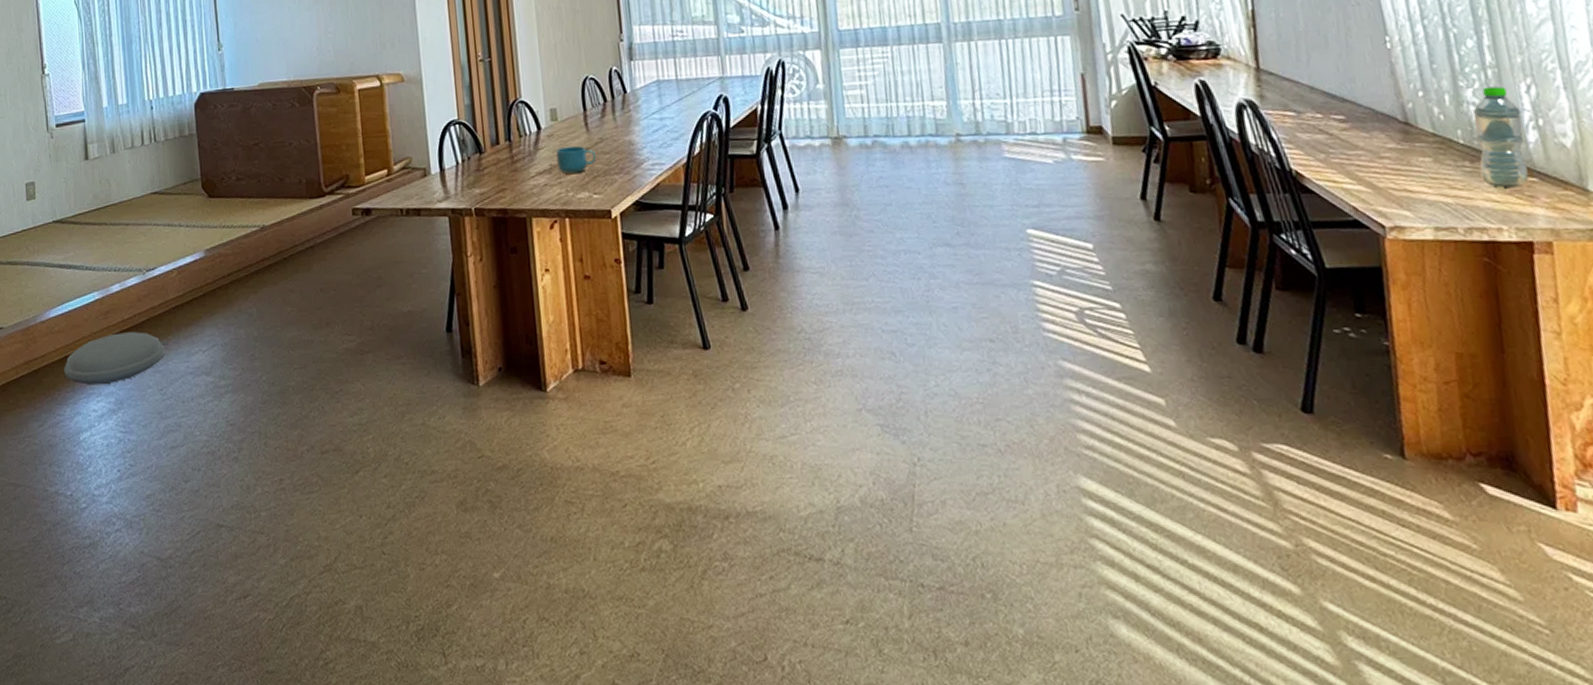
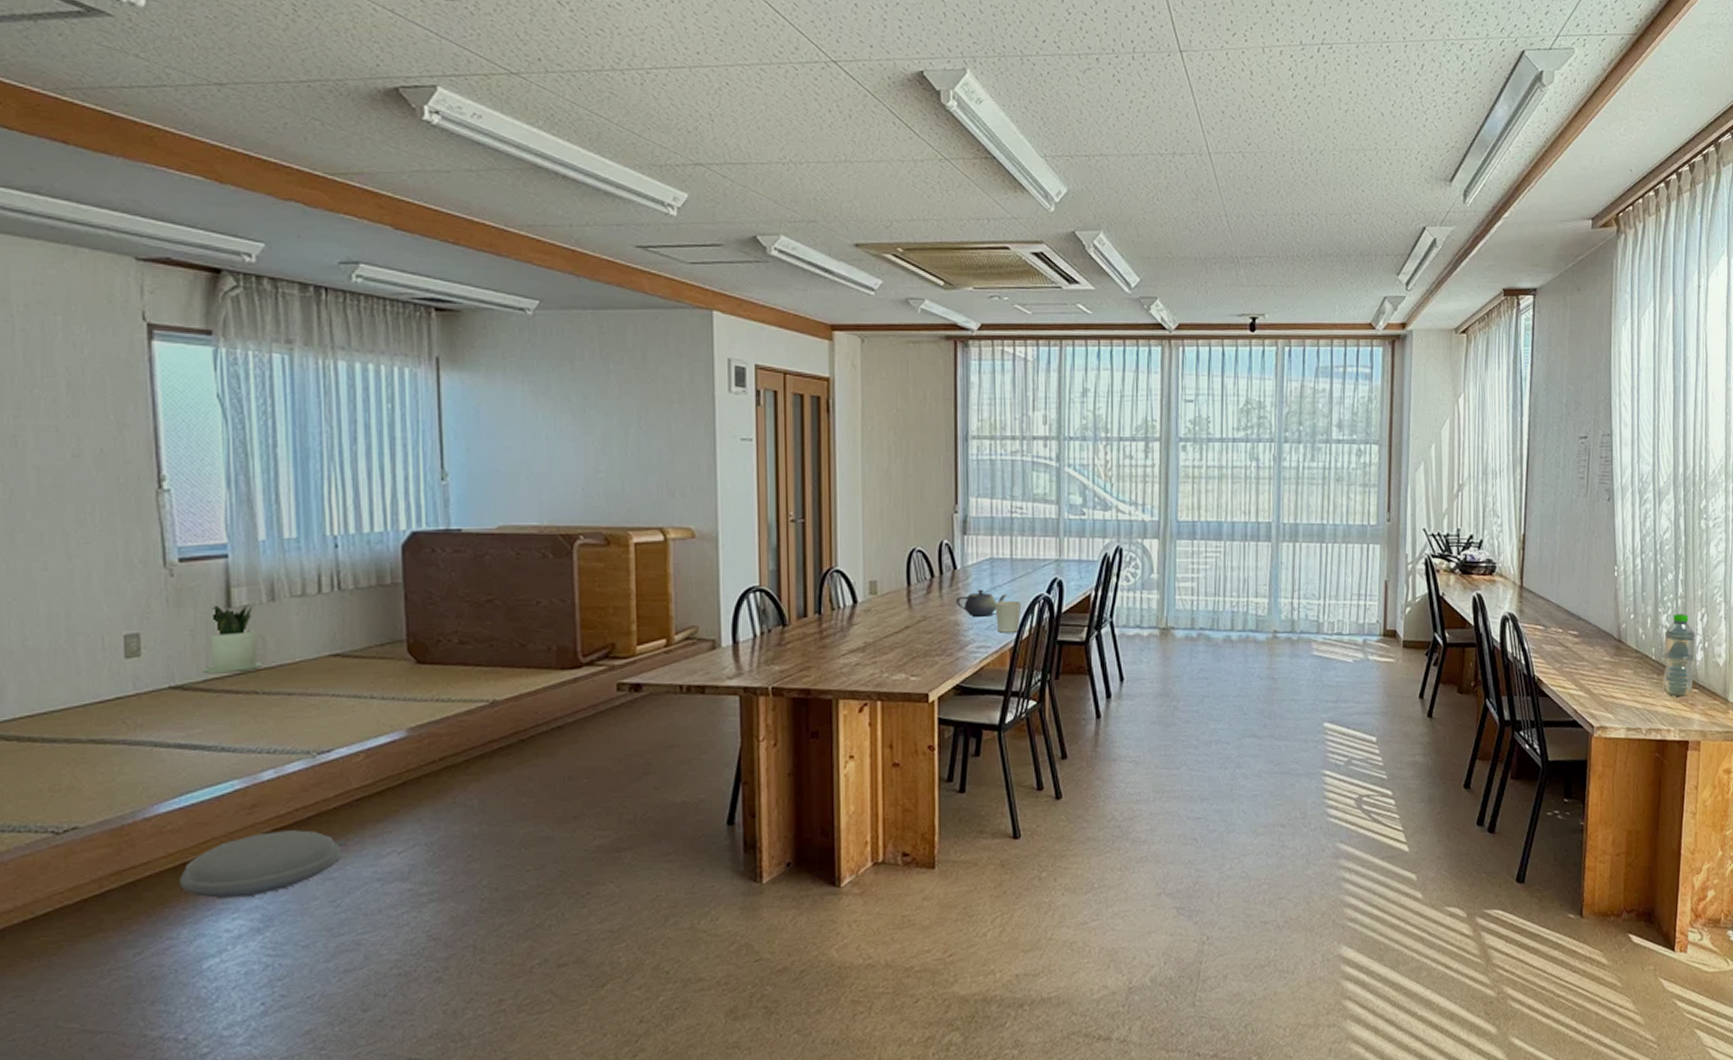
planter: none [71,157,110,211] -> present [200,604,264,674]
cup: present [556,145,597,174] -> none [872,623,918,653]
teapot: none [629,110,677,136] -> present [956,589,1008,617]
dixie cup: none [664,118,691,150] -> present [994,600,1022,633]

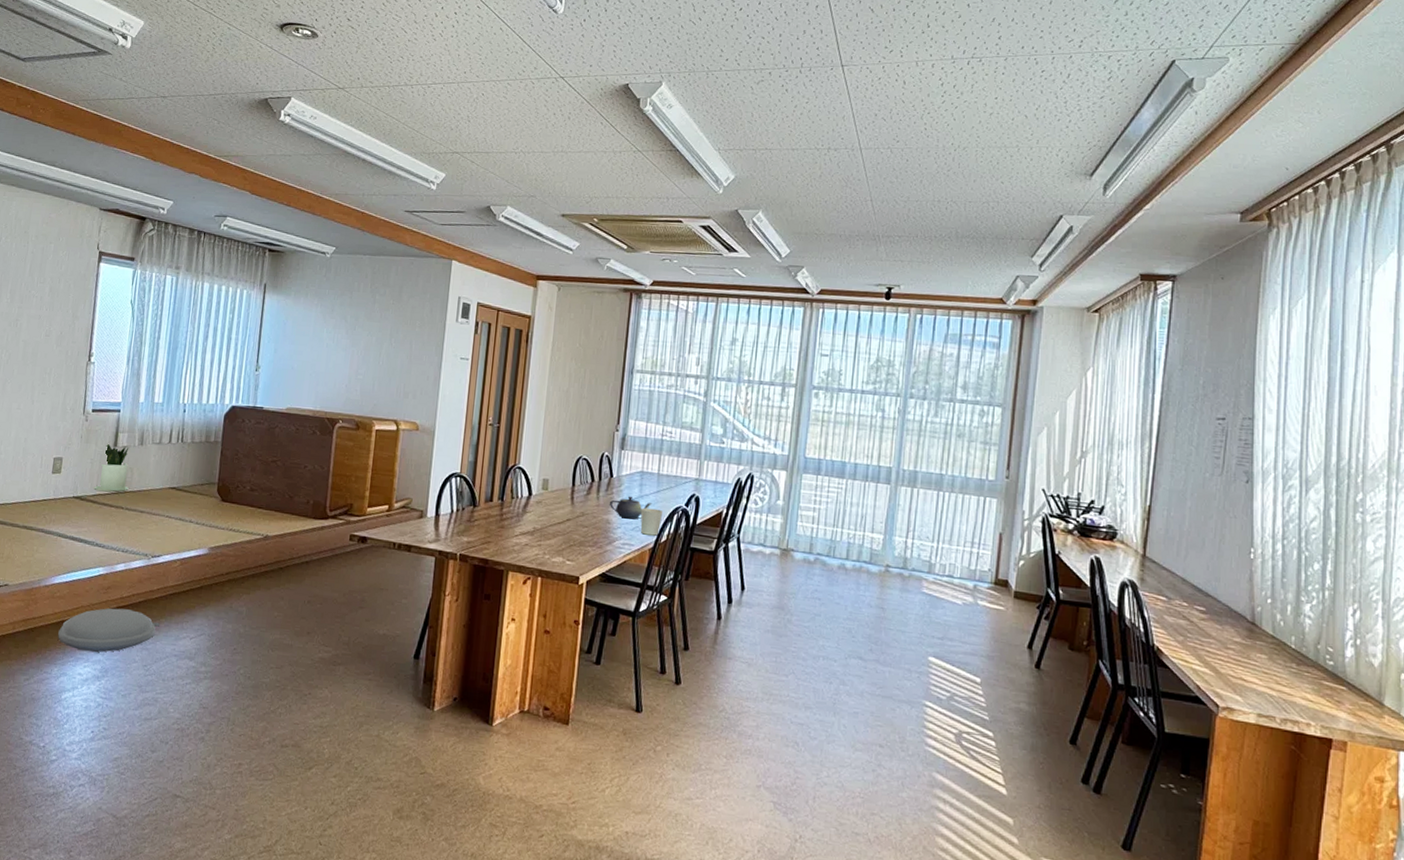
water bottle: present [1663,613,1695,697] -> none [1303,605,1345,693]

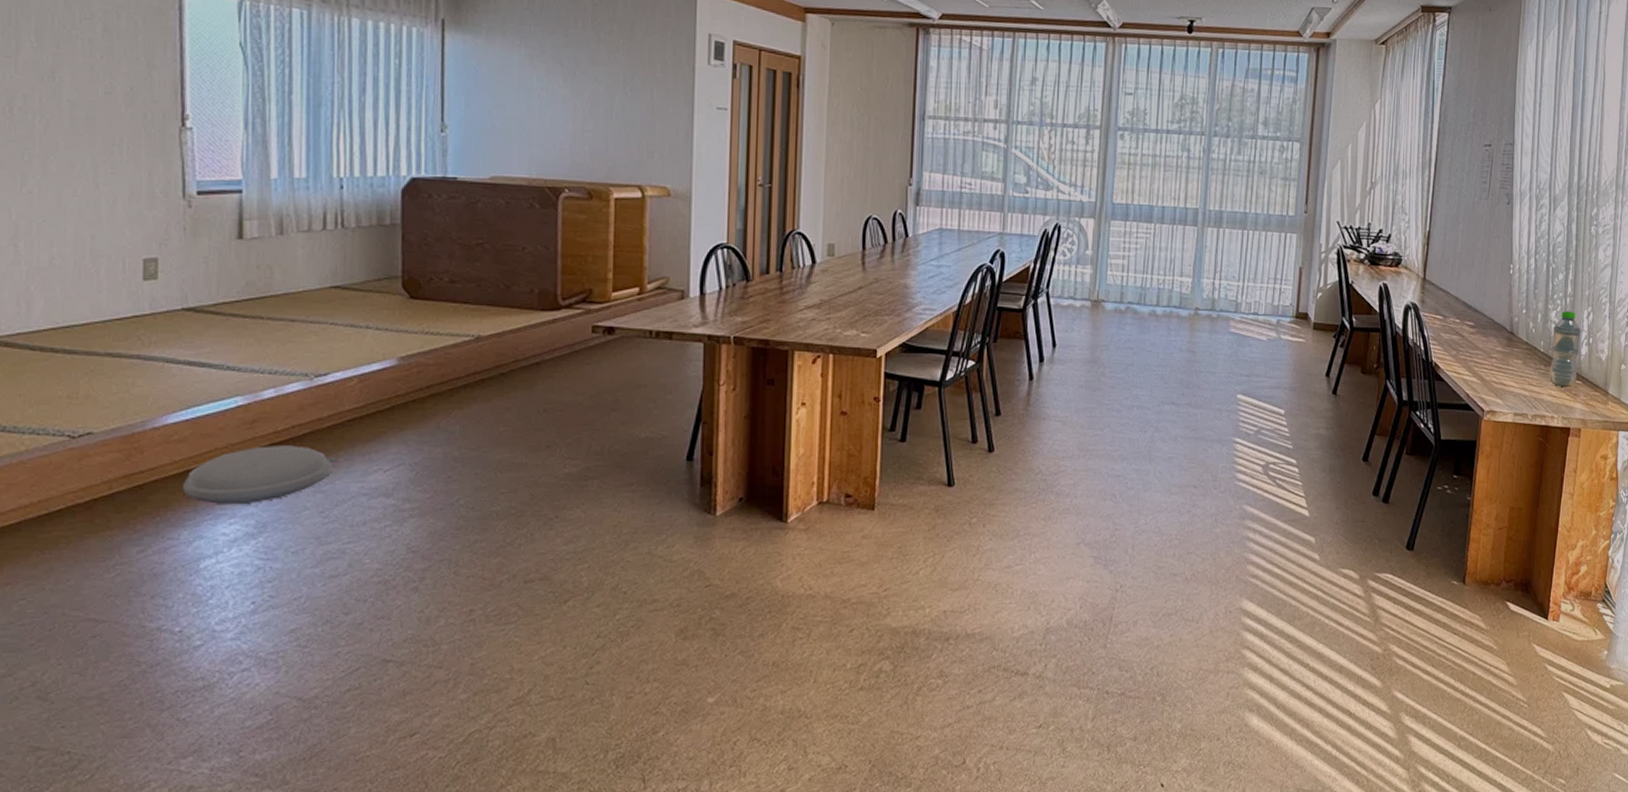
planter: present [93,443,130,493] -> none [212,235,270,299]
teapot: present [610,496,652,520] -> none [907,256,954,282]
dixie cup: present [640,507,663,536] -> none [941,268,966,298]
water bottle: none [1303,605,1345,693] -> present [1549,311,1581,388]

